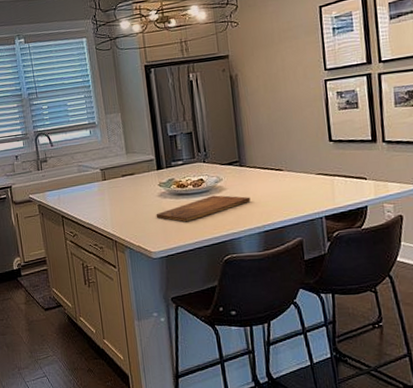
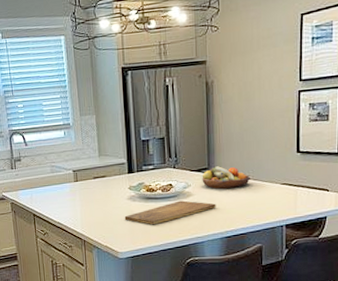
fruit bowl: none [233,158,284,182] -> present [202,166,250,189]

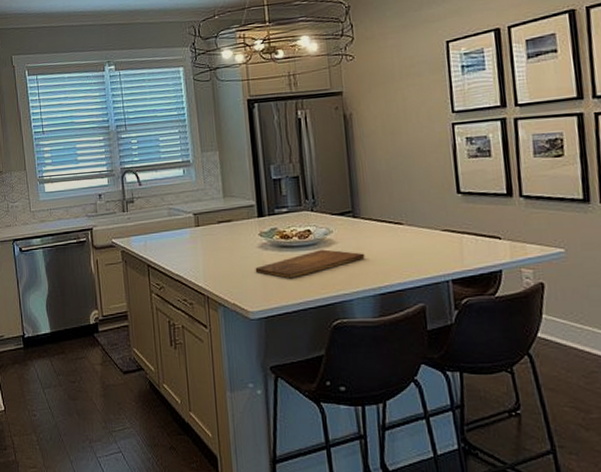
fruit bowl: present [202,166,250,189] -> none [345,209,404,236]

